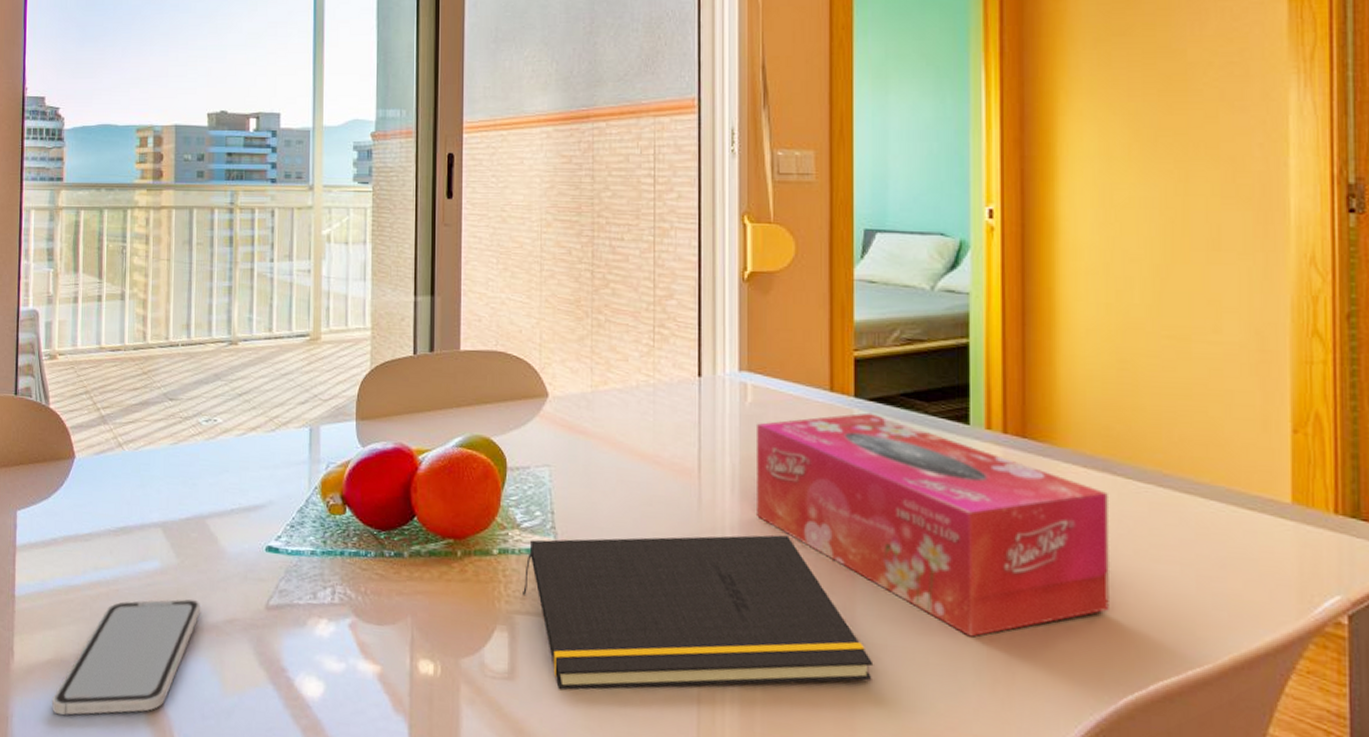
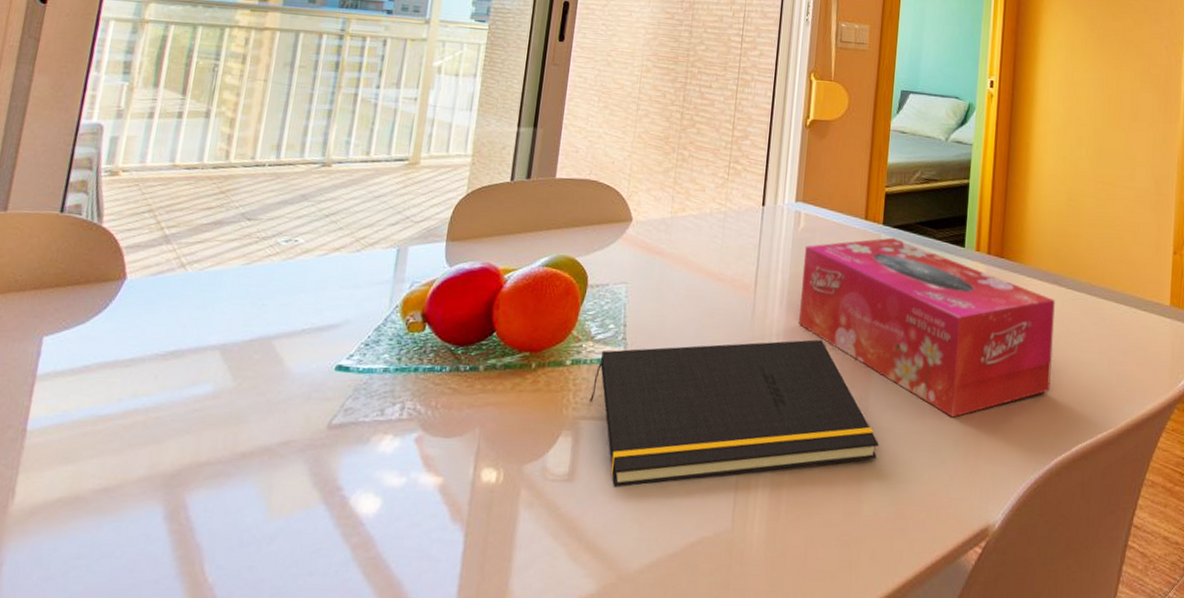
smartphone: present [52,599,200,715] -> none [56,422,254,558]

